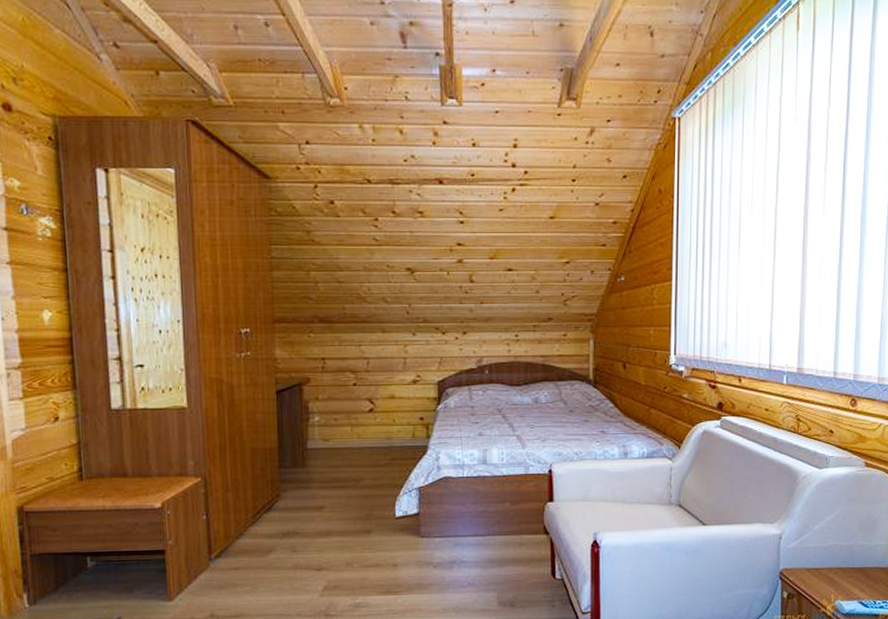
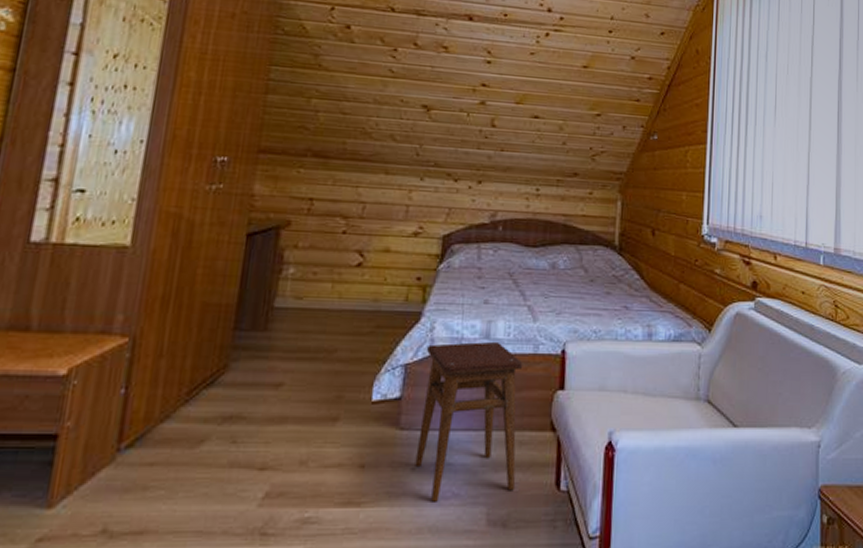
stool: none [436,466,519,590] -> present [415,341,523,502]

